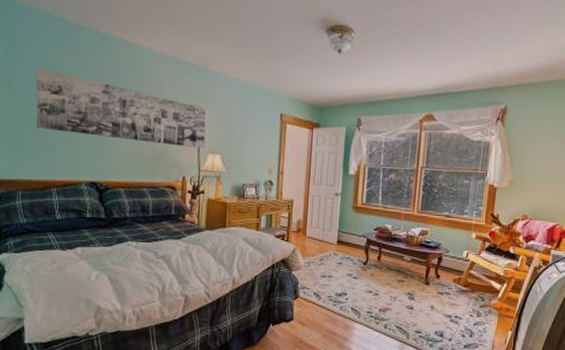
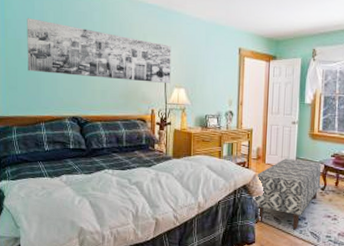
bench: none [294,232,364,305] -> present [254,158,322,229]

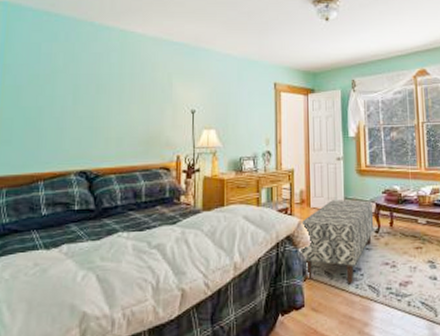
wall art: present [27,18,171,84] -> none [27,62,200,126]

